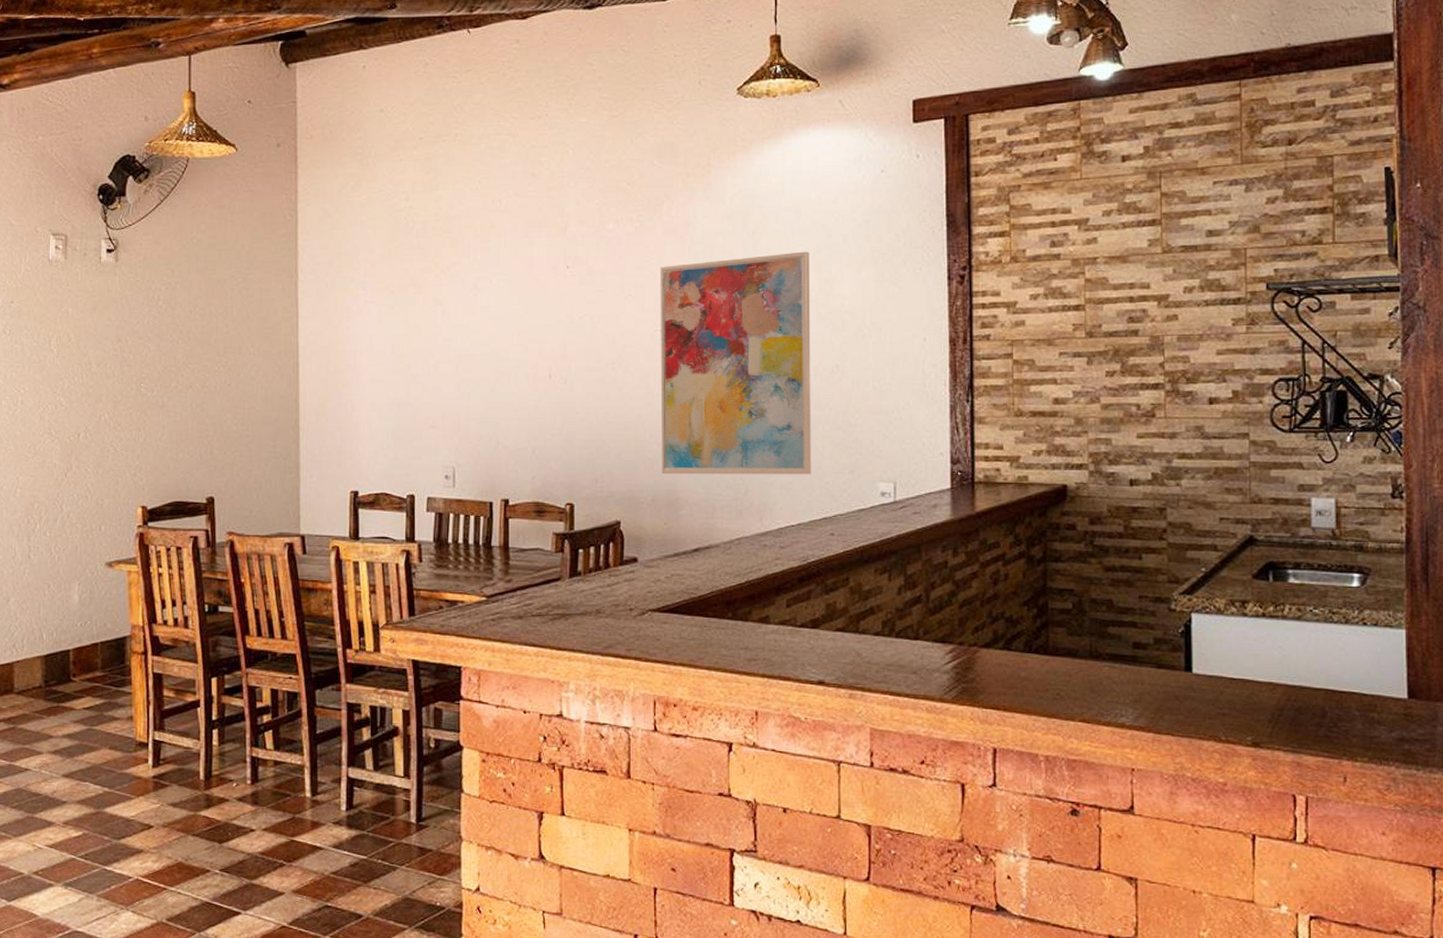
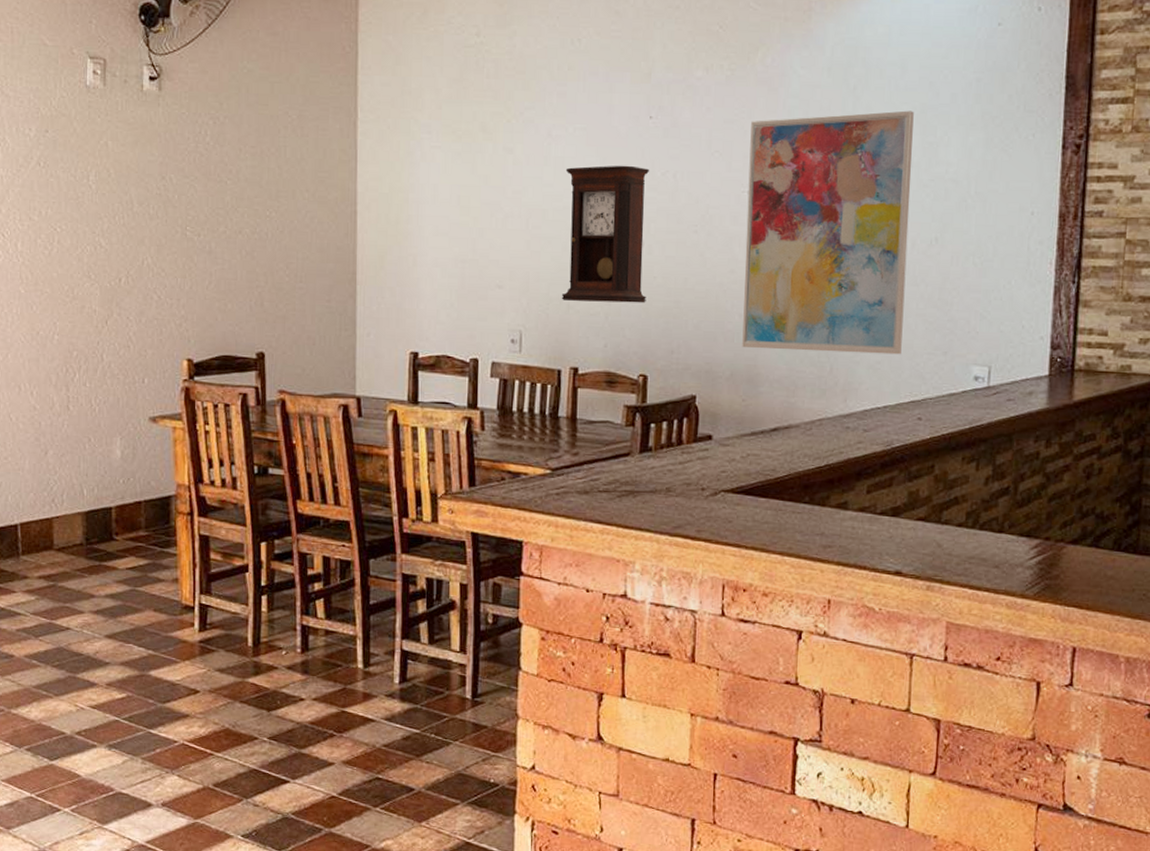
pendulum clock: none [490,311,570,437] -> present [561,165,649,303]

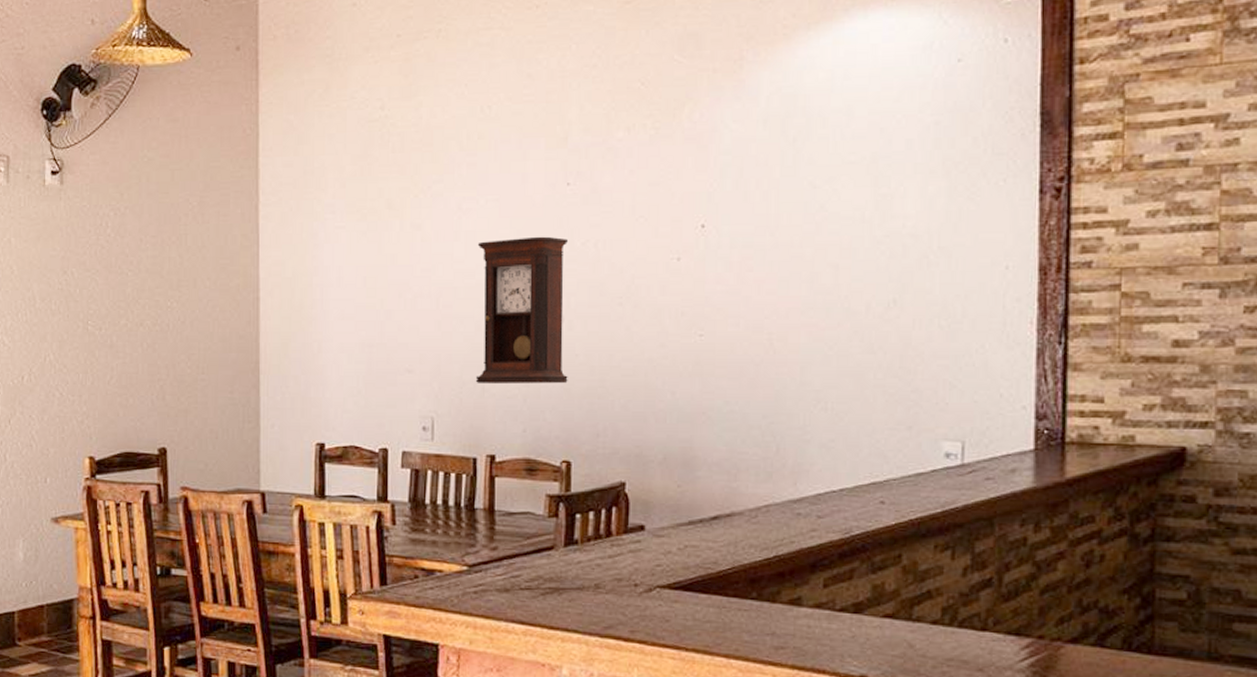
wall art: present [742,110,914,355] -> none [675,161,863,431]

